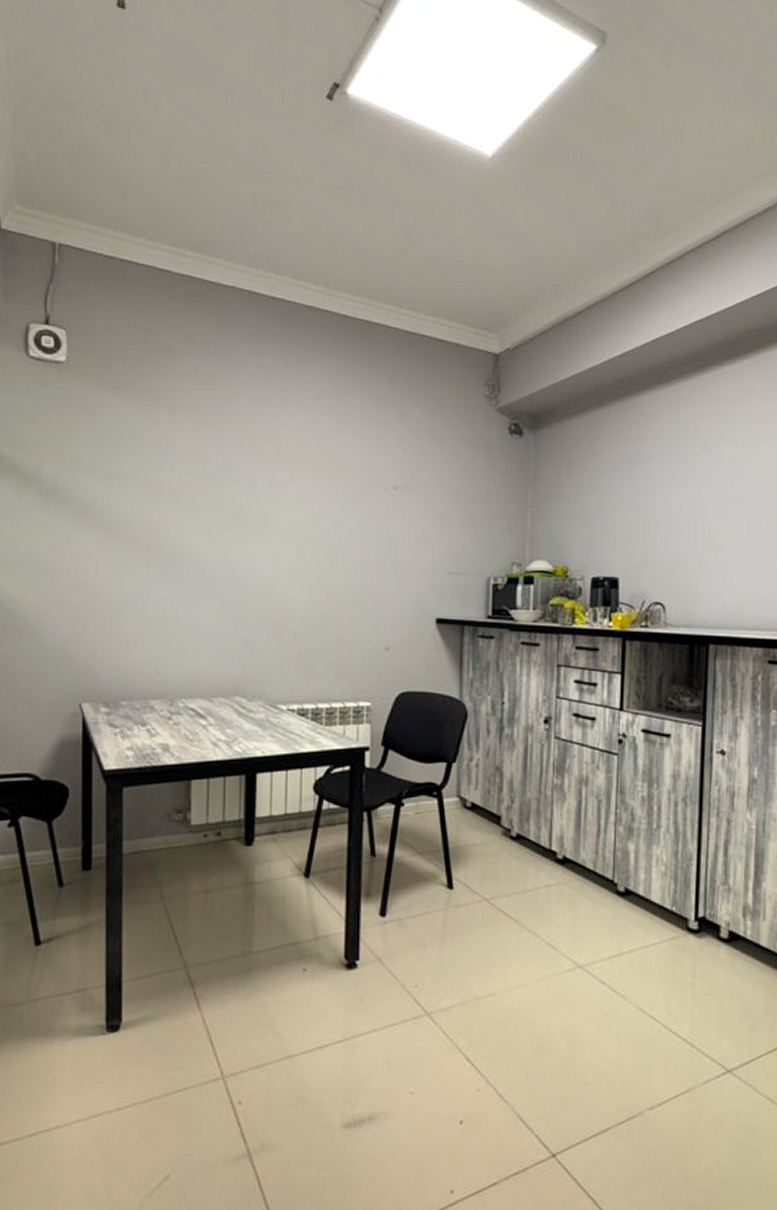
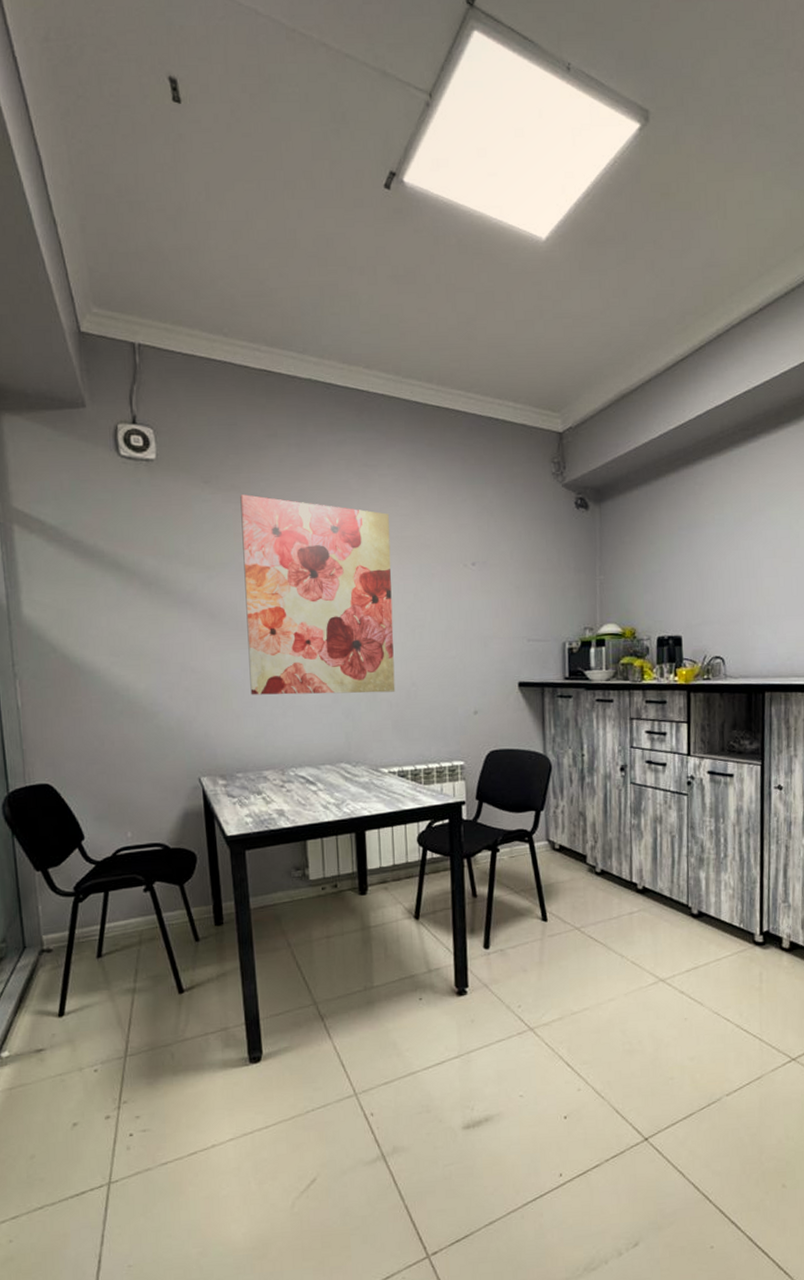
wall art: none [144,403,307,621] -> present [240,494,396,695]

